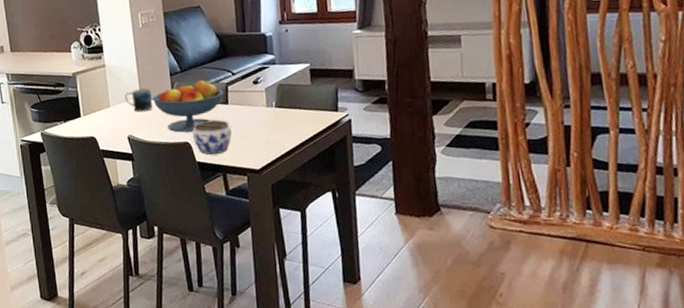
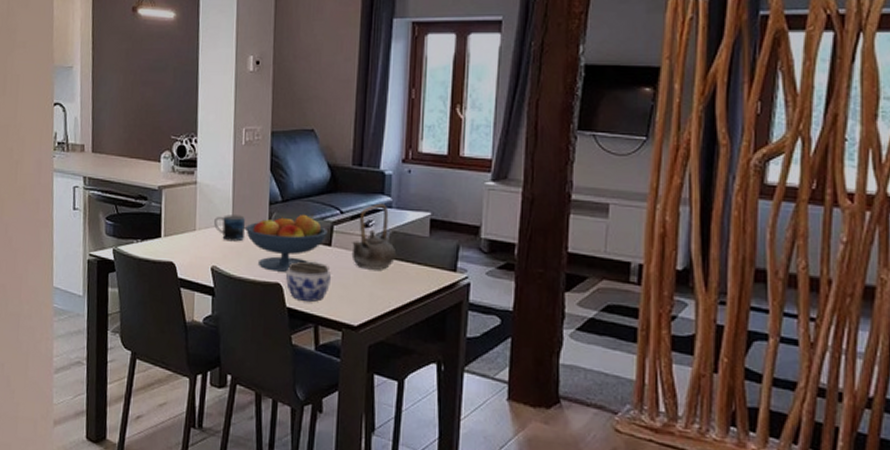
teapot: none [245,61,285,120] -> present [351,203,397,270]

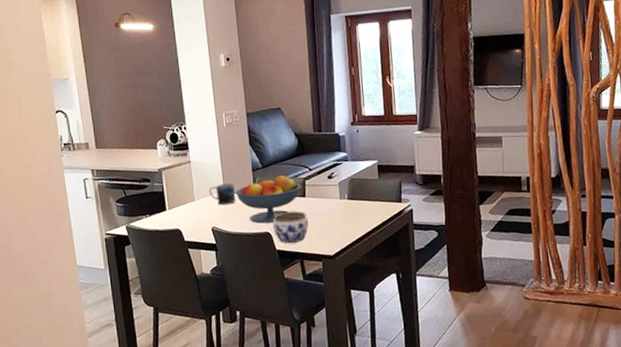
teapot: present [351,203,397,270] -> none [321,158,356,211]

